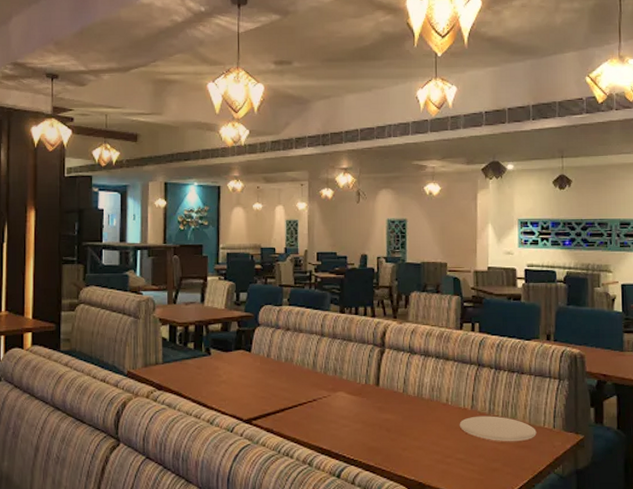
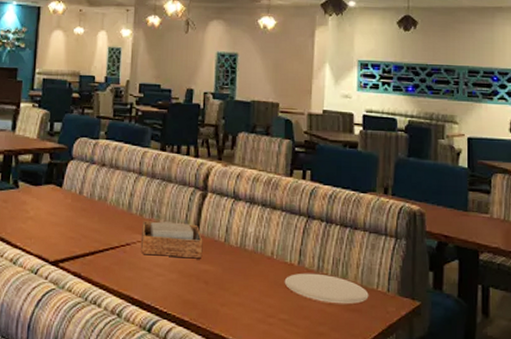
napkin holder: none [327,377,384,410] -> present [141,221,203,259]

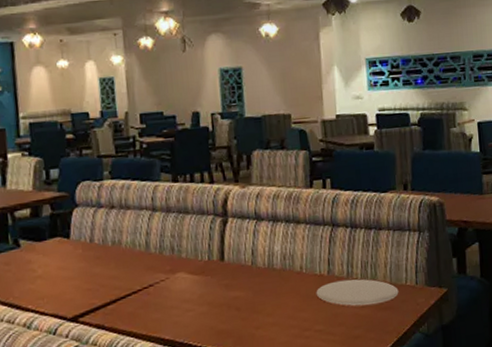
napkin holder: present [141,221,203,259] -> none [163,252,231,293]

